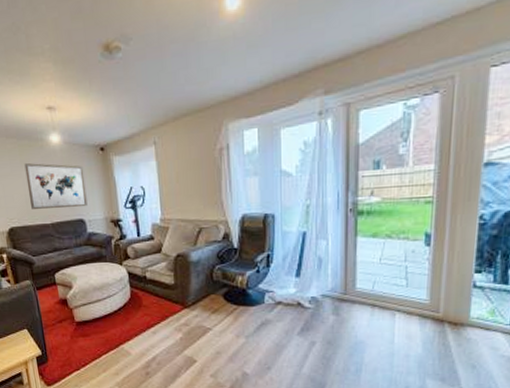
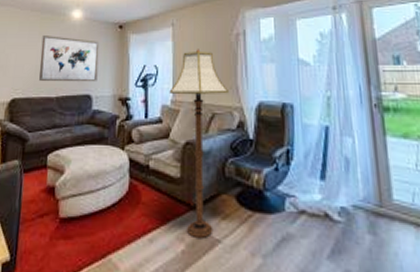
floor lamp: none [158,167,214,328] -> present [169,49,228,238]

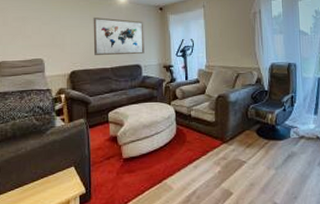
floor lamp: present [169,49,228,238] -> none [204,25,249,161]

